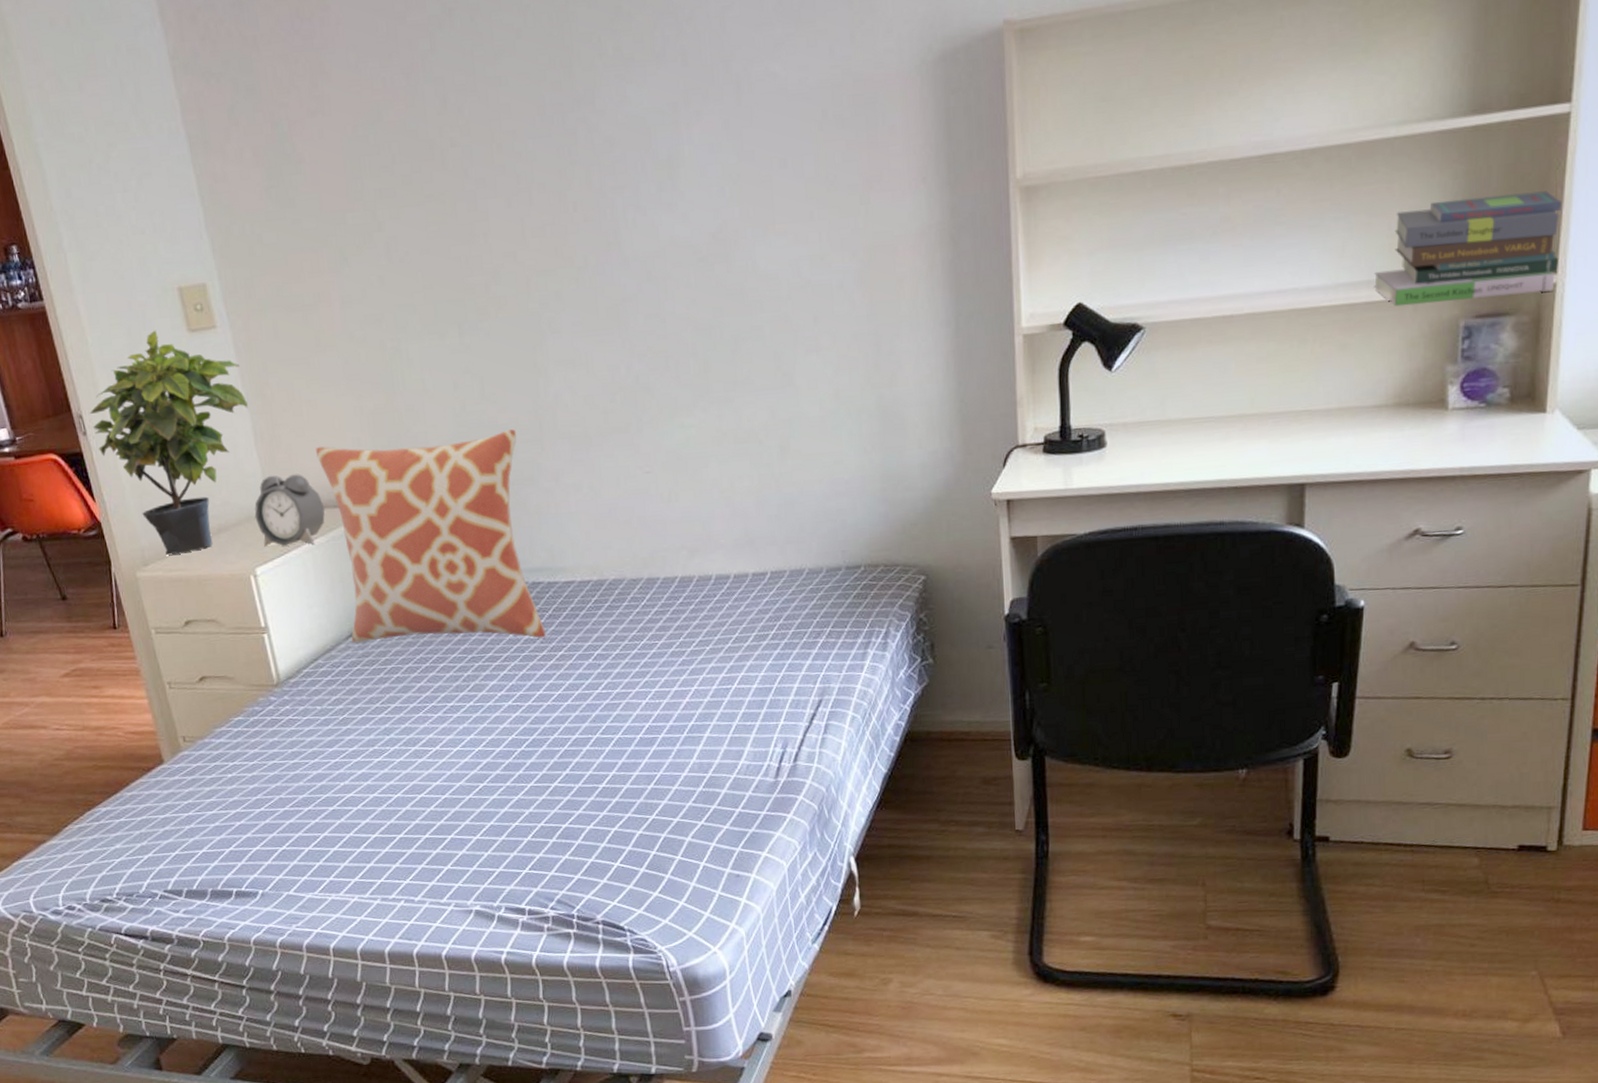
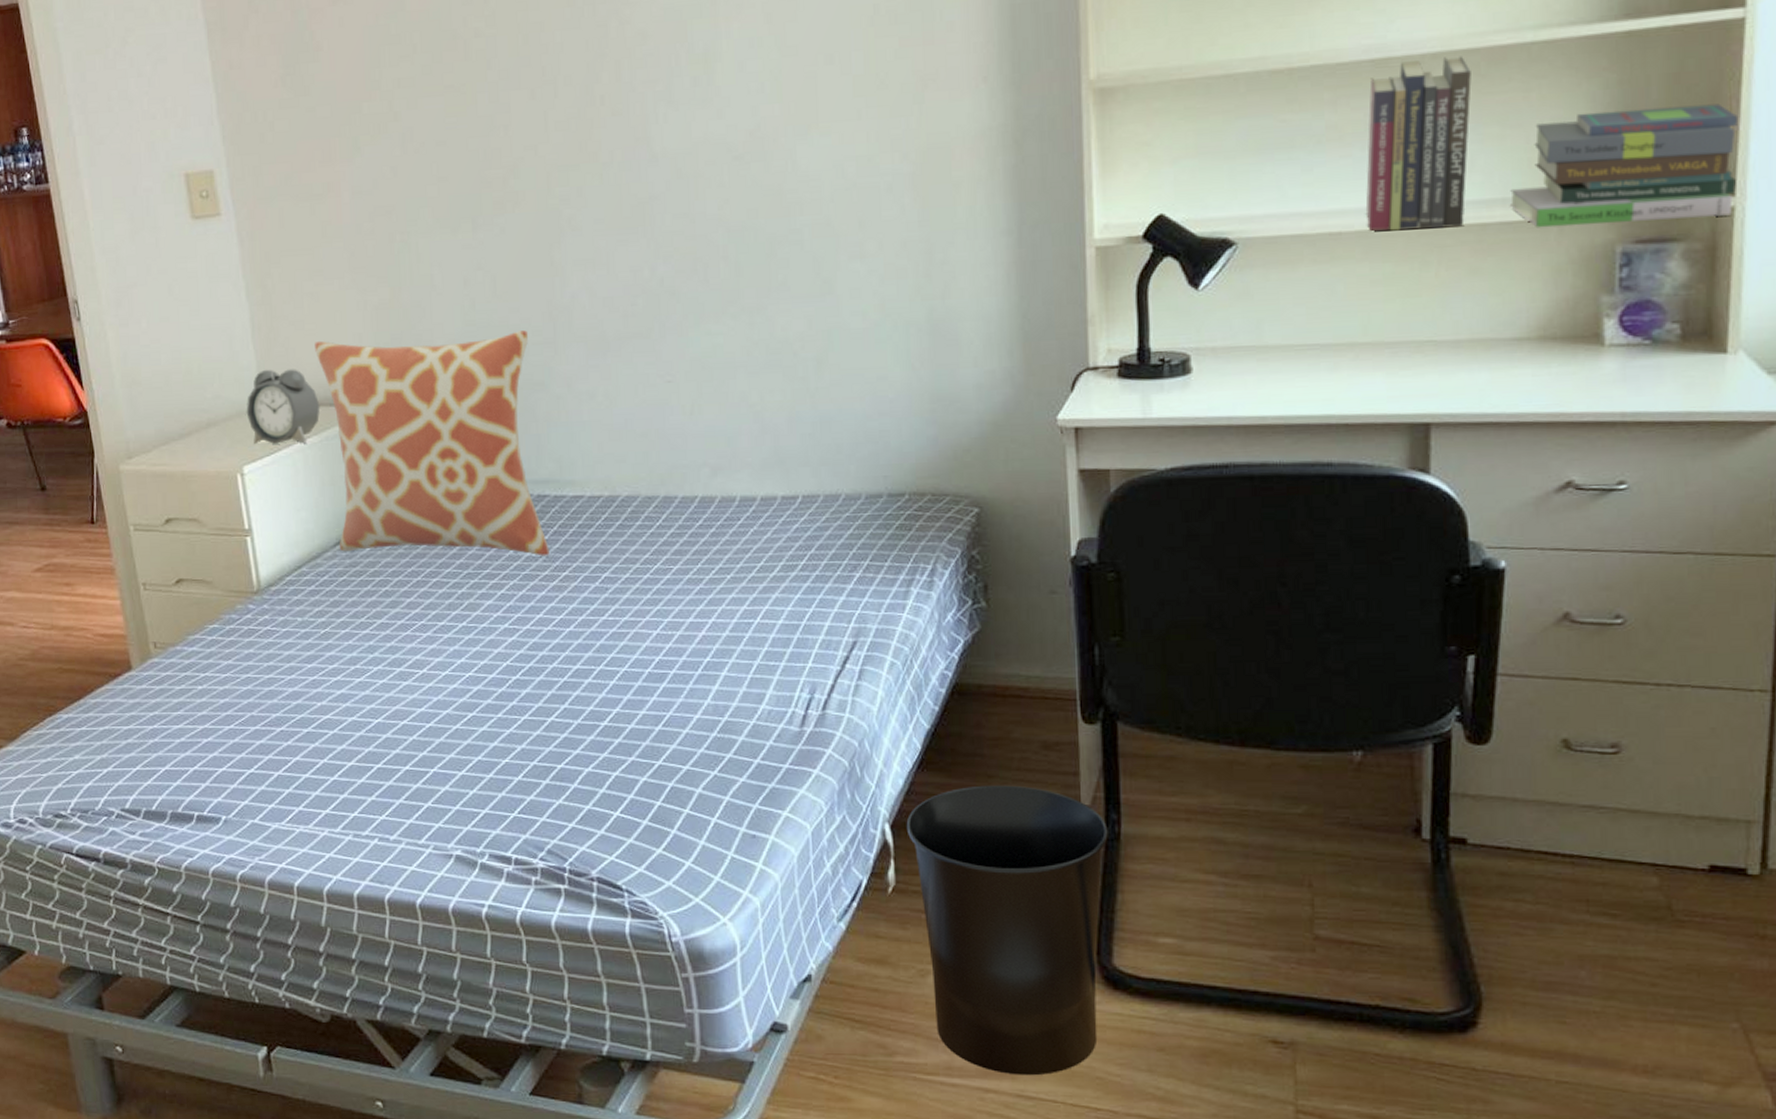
potted plant: present [89,330,248,555] -> none [85,216,247,448]
waste bin: none [868,816,1039,1060] -> present [906,785,1108,1076]
books: none [1253,151,1344,313] -> present [1365,56,1472,231]

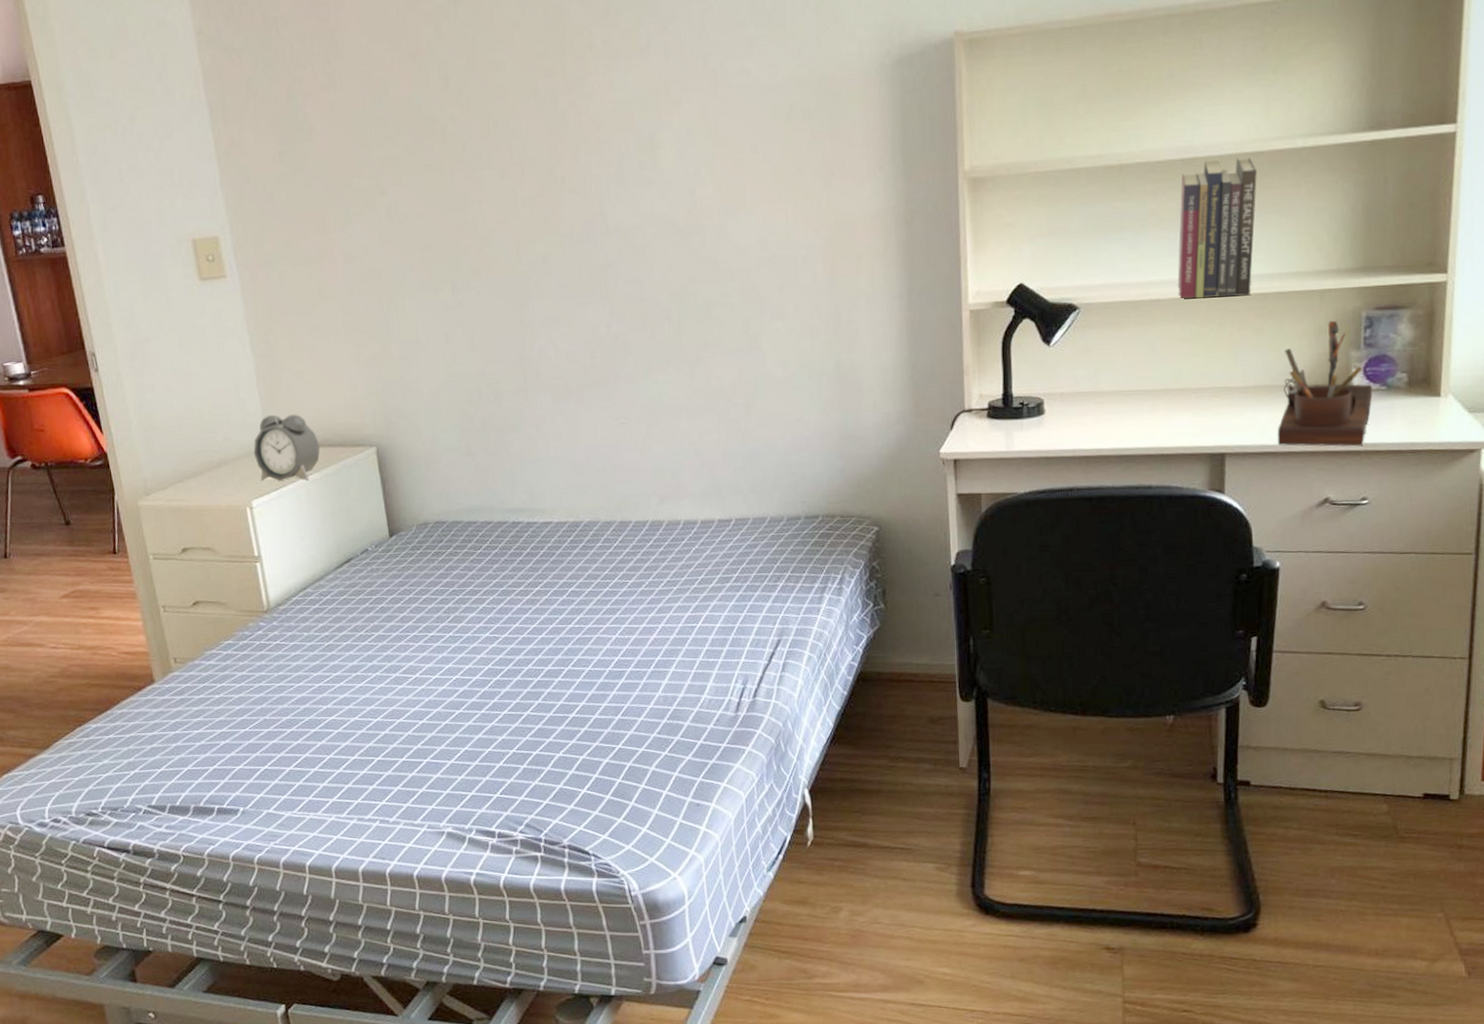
pillow: present [315,330,550,556] -> none [314,380,524,575]
waste bin: present [906,785,1108,1076] -> none [822,753,981,988]
desk organizer: none [1500,257,1632,417] -> present [1277,320,1373,447]
books: present [1509,103,1739,228] -> none [1284,200,1451,297]

